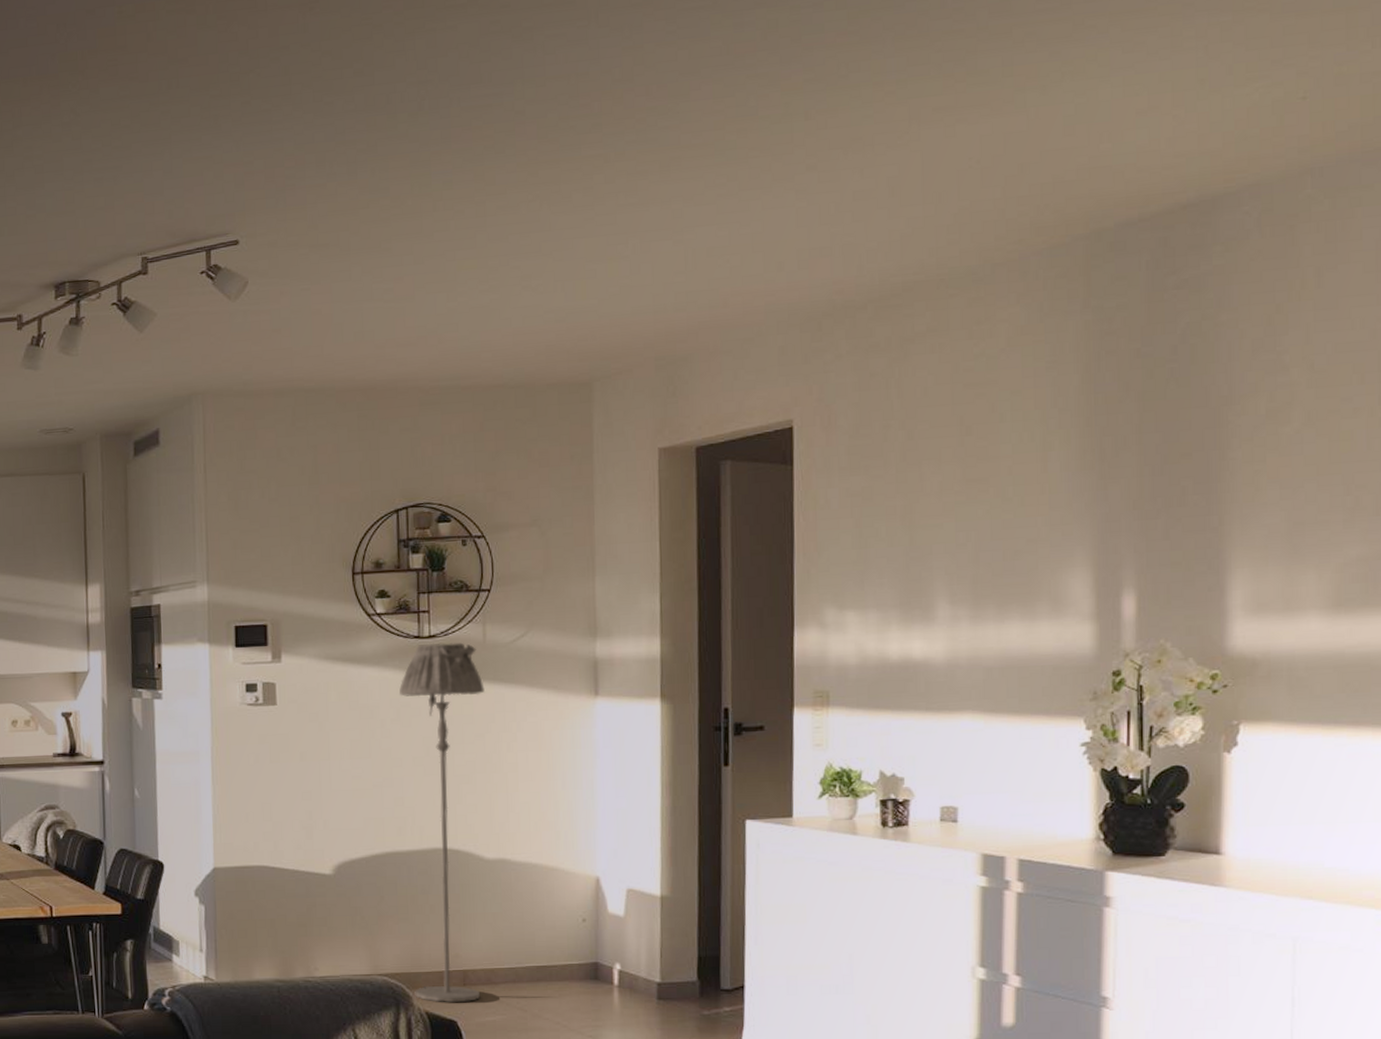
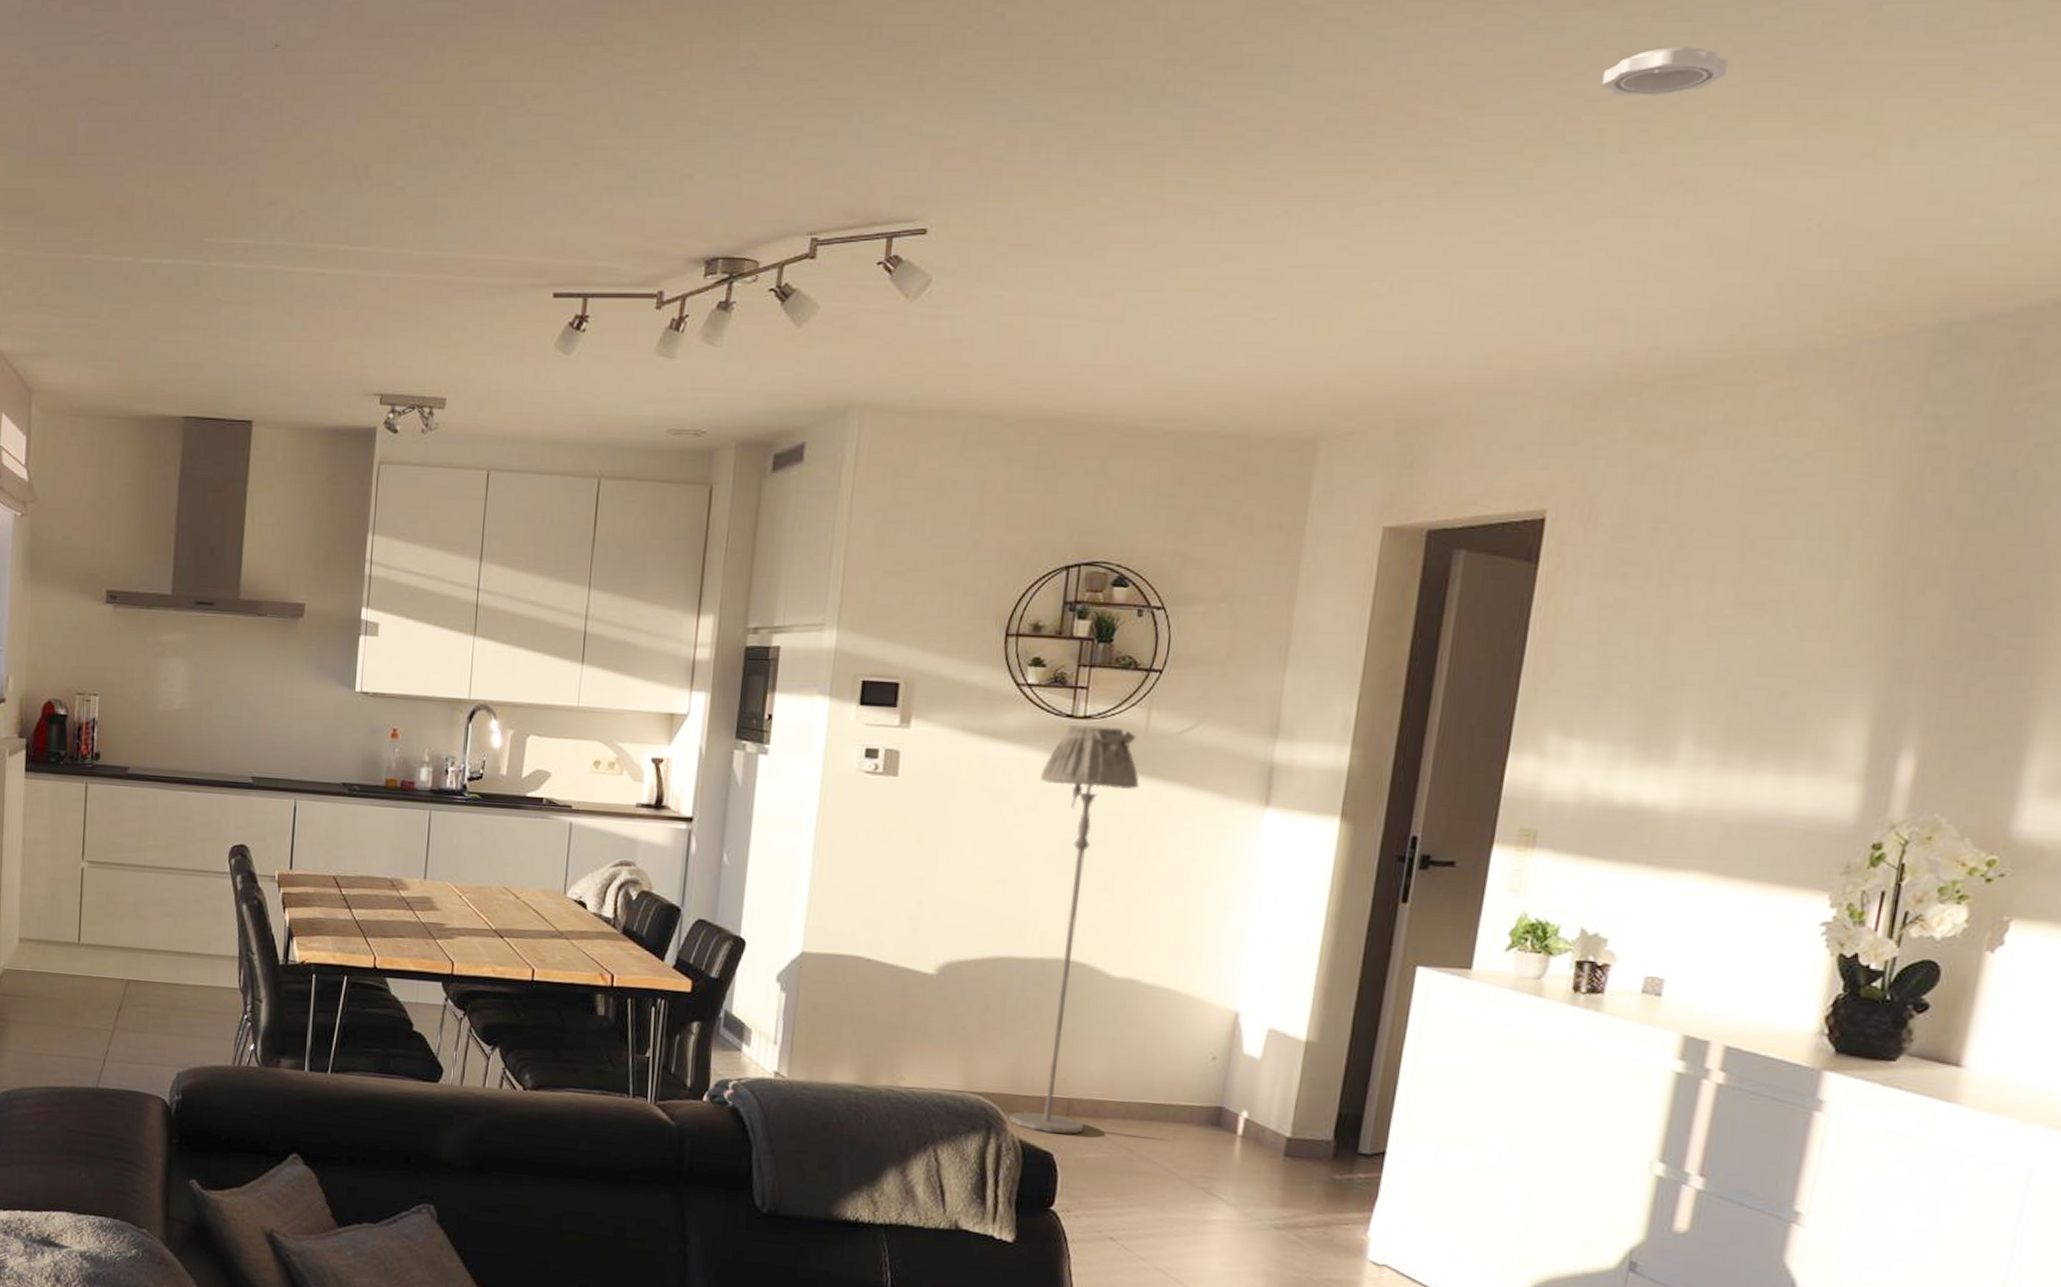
smoke detector: none [781,29,882,74] -> present [1601,47,1728,97]

